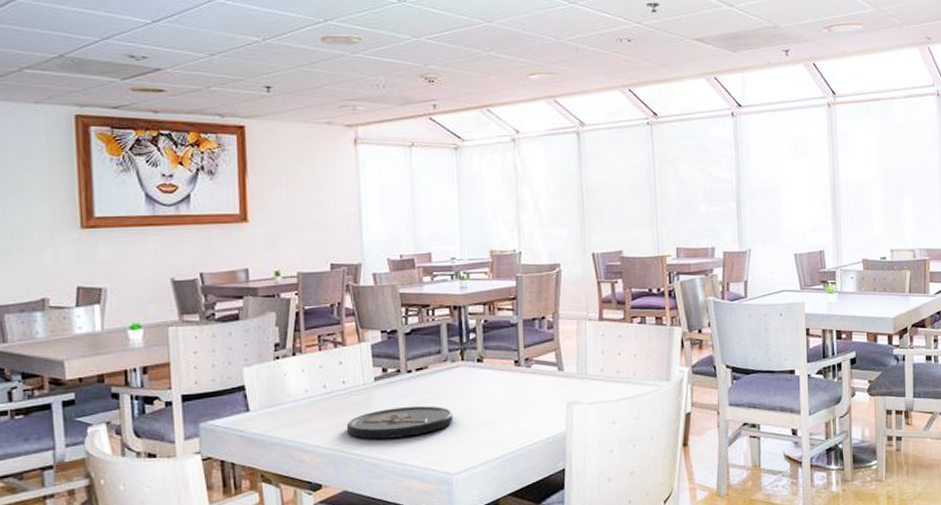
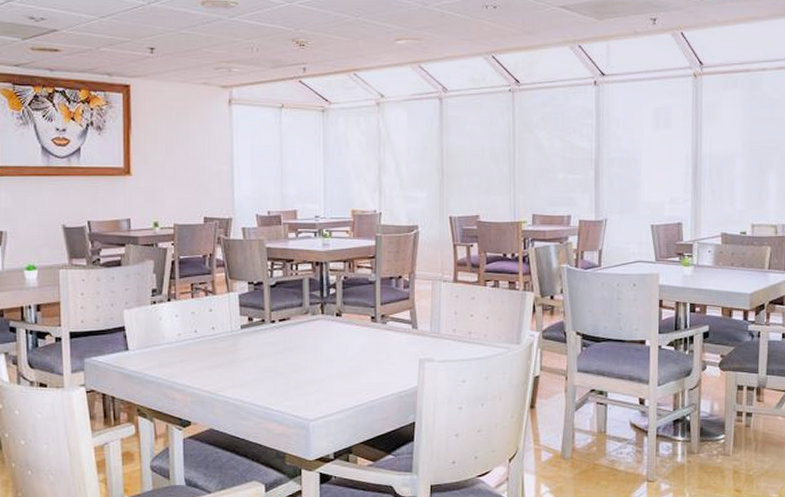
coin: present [346,406,454,440] -> none [214,355,312,383]

